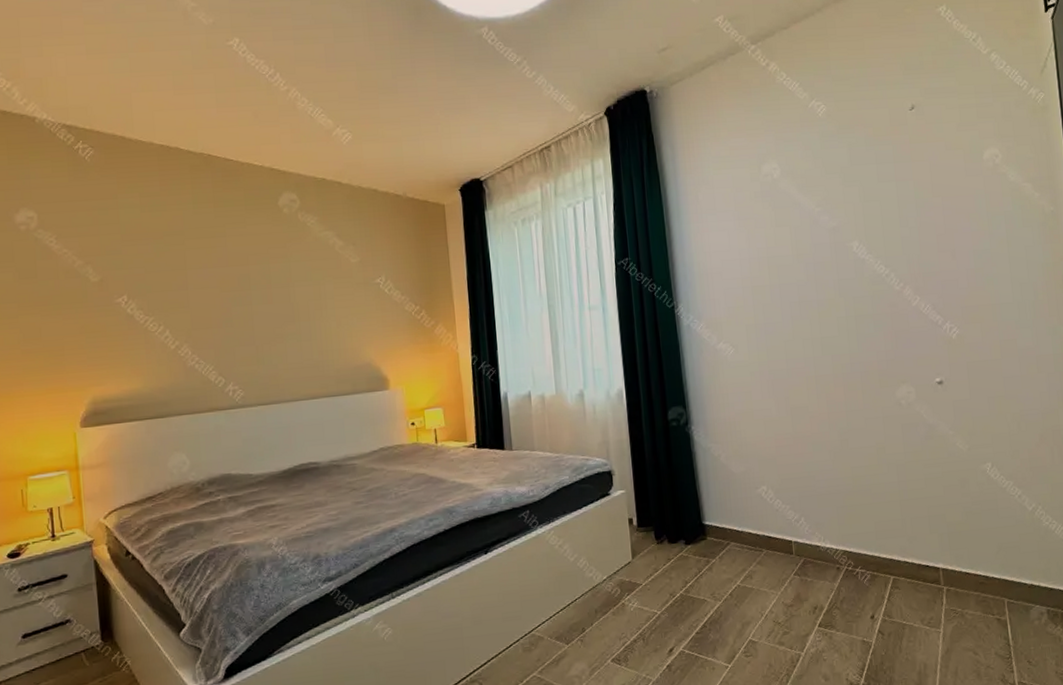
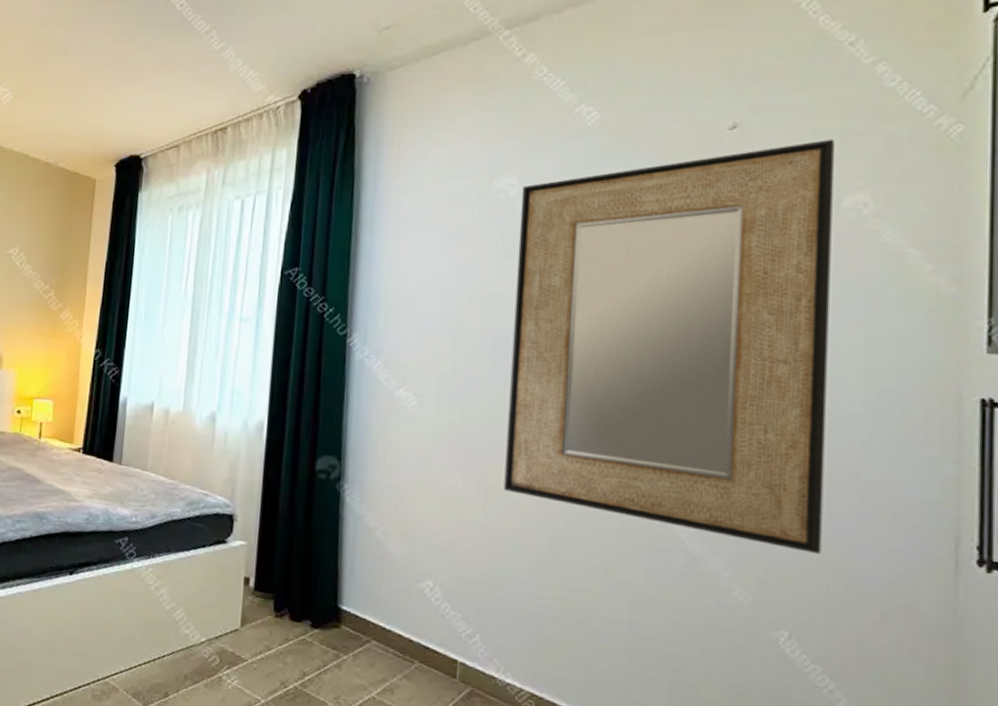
home mirror: none [782,110,1002,406] -> present [504,138,834,554]

